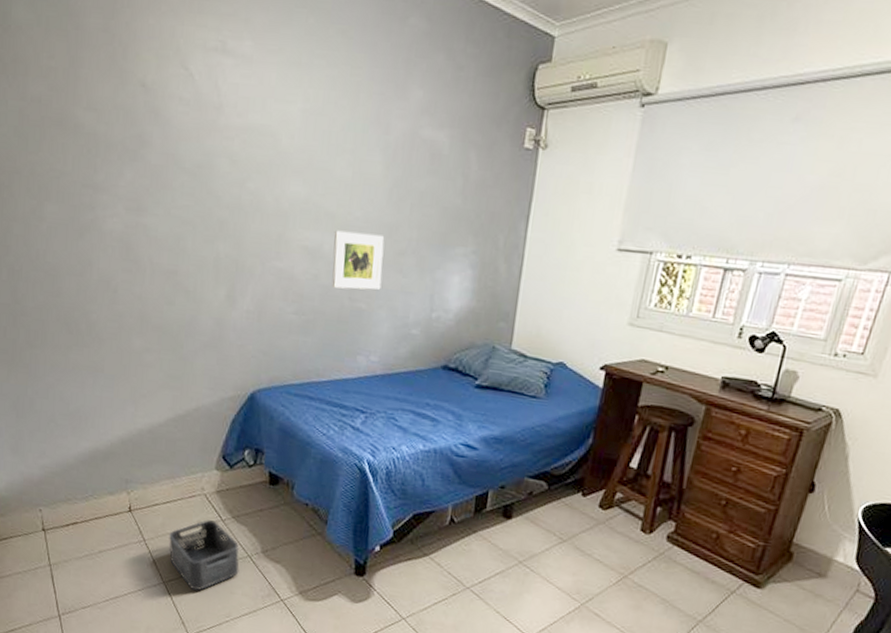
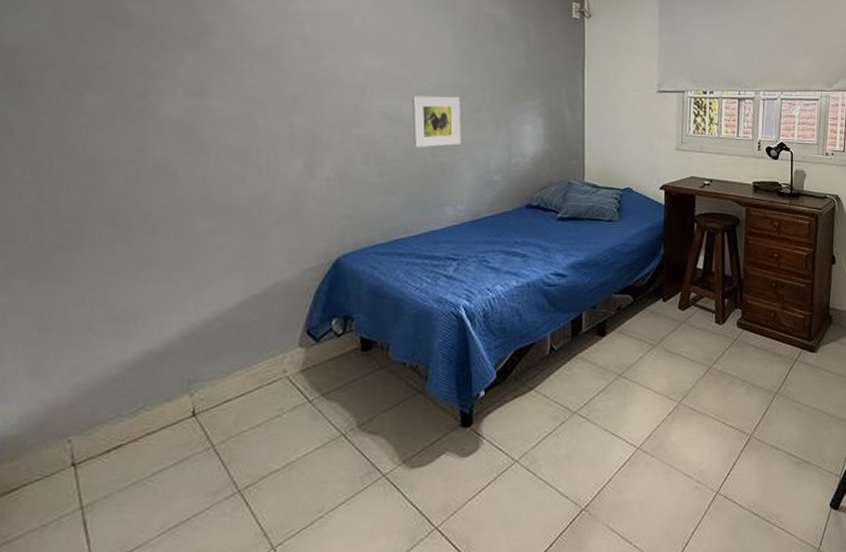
storage bin: present [169,520,239,591] -> none [244,404,332,491]

